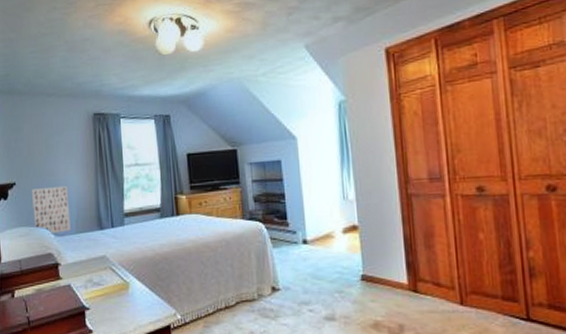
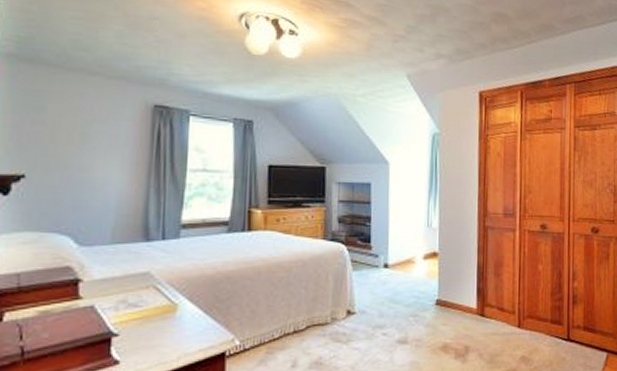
wall art: present [32,185,71,235] -> none [47,184,106,244]

